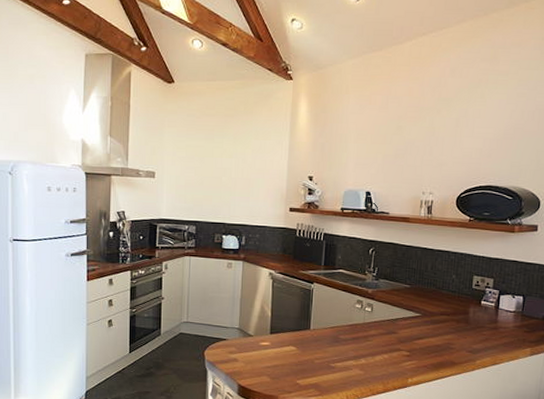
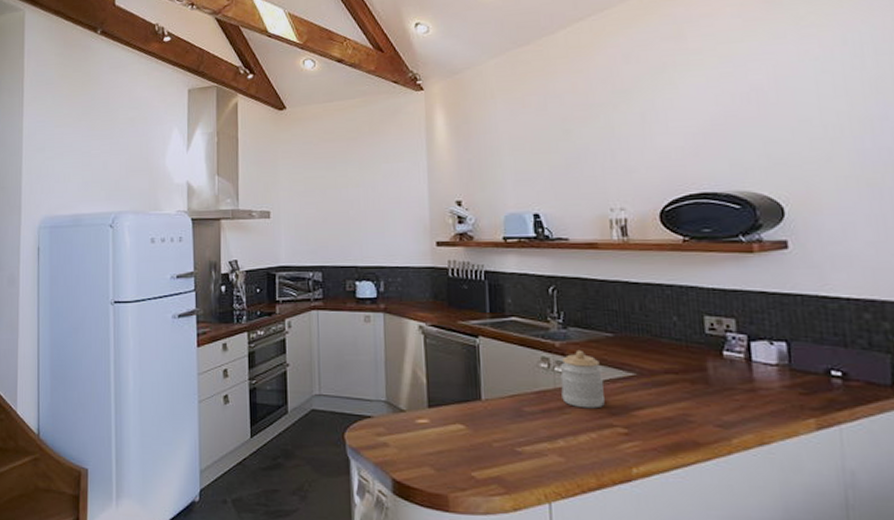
jar: none [368,296,400,338] -> present [559,349,605,409]

